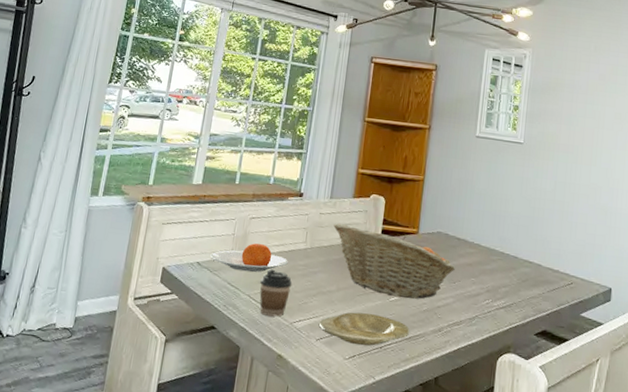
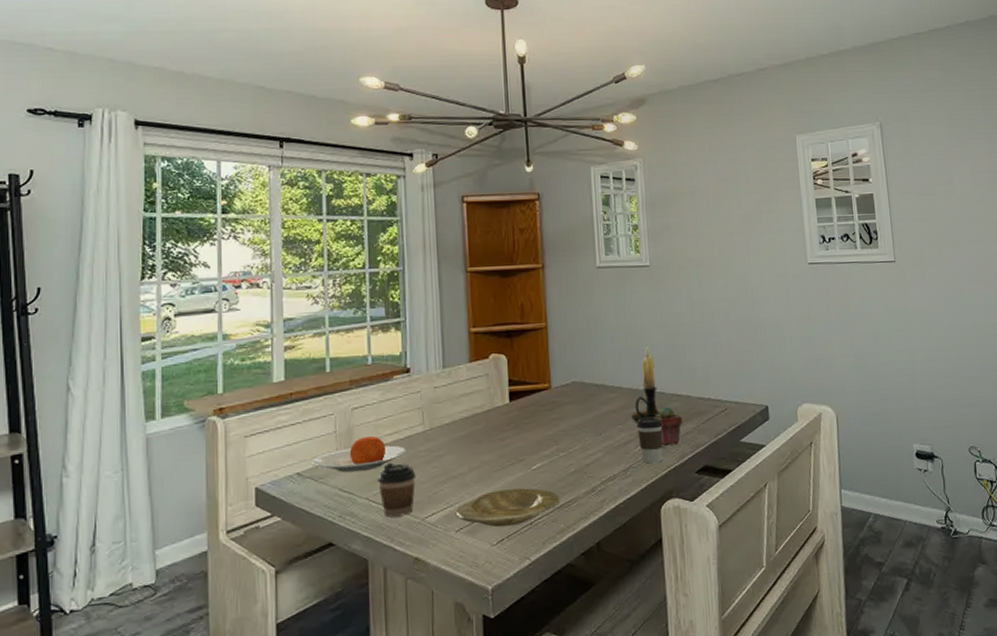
fruit basket: present [333,222,456,299] -> none [452,393,599,465]
candle holder: none [484,212,514,279] -> present [631,345,660,422]
coffee cup: none [487,276,512,319] -> present [636,418,663,464]
potted succulent: none [505,269,531,306] -> present [654,406,683,446]

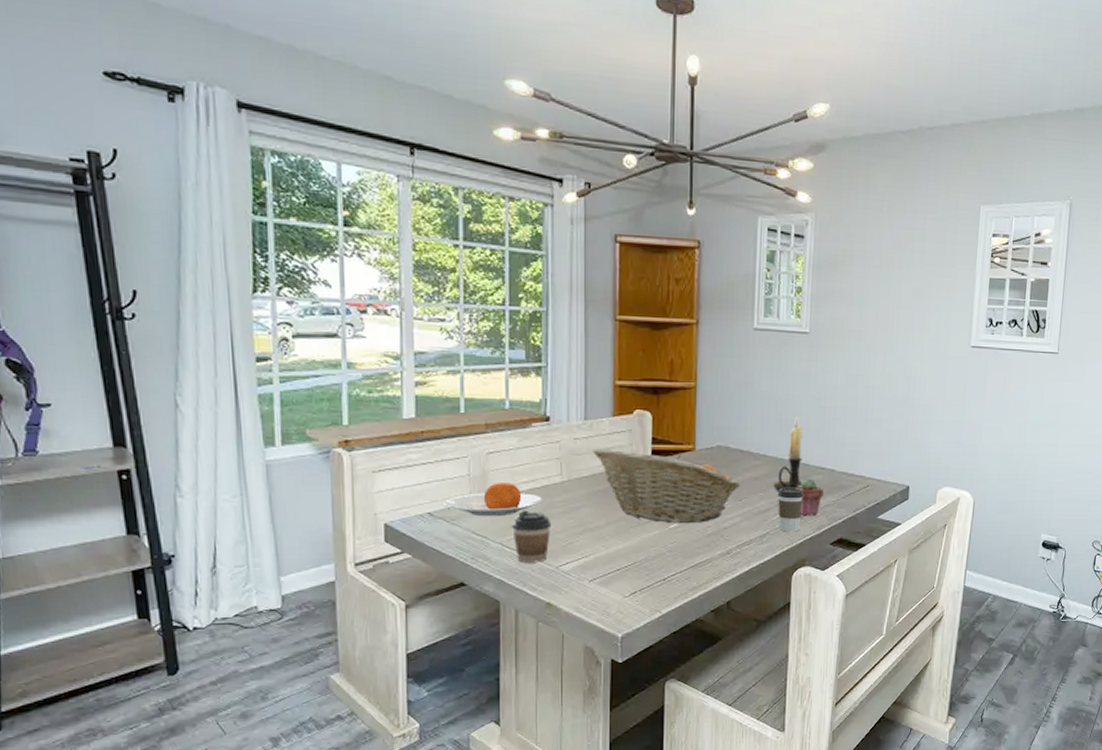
fruit basket: none [452,393,599,465] -> present [593,447,741,524]
plate: present [455,488,561,527] -> none [589,546,696,581]

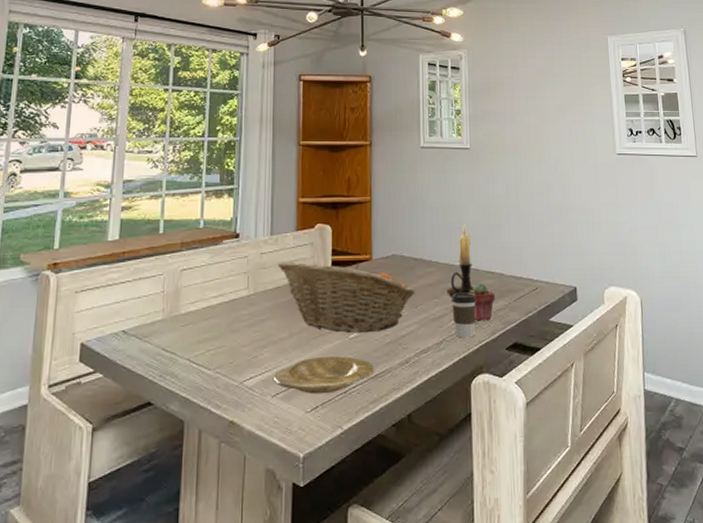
plate: present [443,481,543,517] -> none [137,297,230,333]
coffee cup: present [512,510,552,563] -> none [200,324,238,379]
plate: none [589,546,696,581] -> present [272,356,375,395]

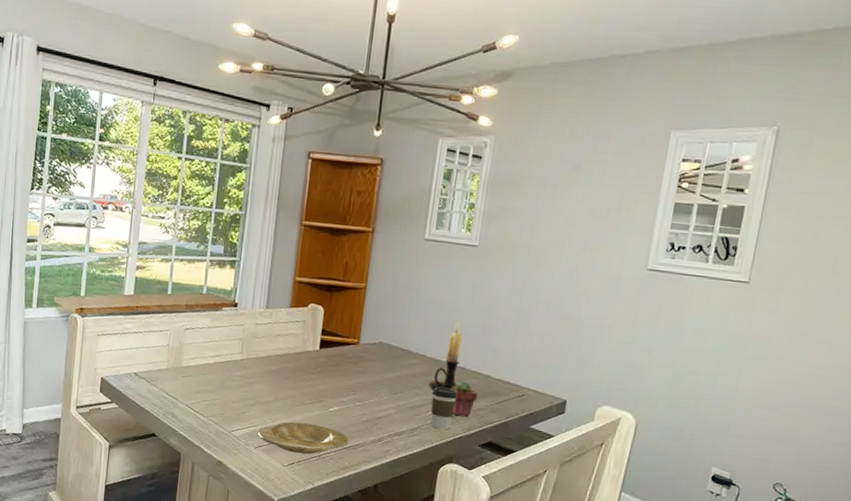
fruit basket: present [277,260,416,334] -> none [270,333,398,410]

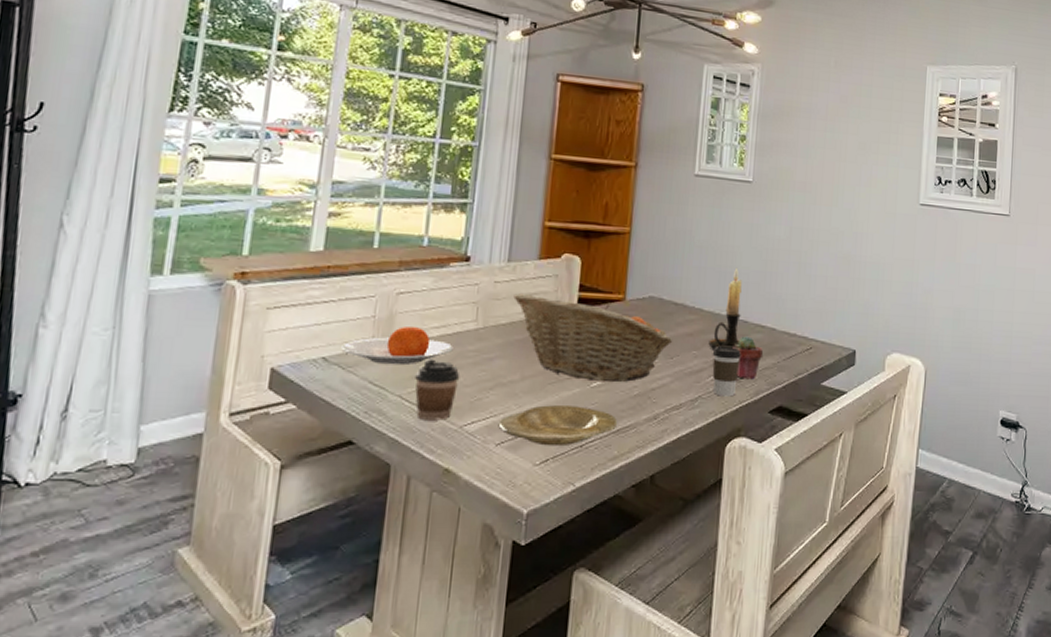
plate: none [146,354,225,383] -> present [341,325,453,366]
coffee cup: none [197,379,230,426] -> present [415,359,461,421]
fruit basket: none [270,333,398,410] -> present [513,292,673,383]

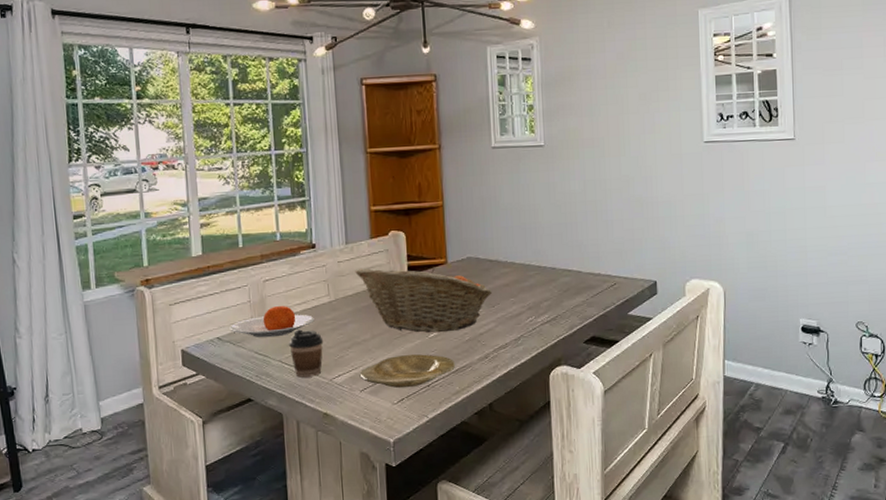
candle holder: present [708,267,742,349] -> none [523,223,551,295]
coffee cup: present [712,346,741,397] -> none [527,291,553,334]
potted succulent: present [733,336,764,380] -> none [545,280,573,317]

